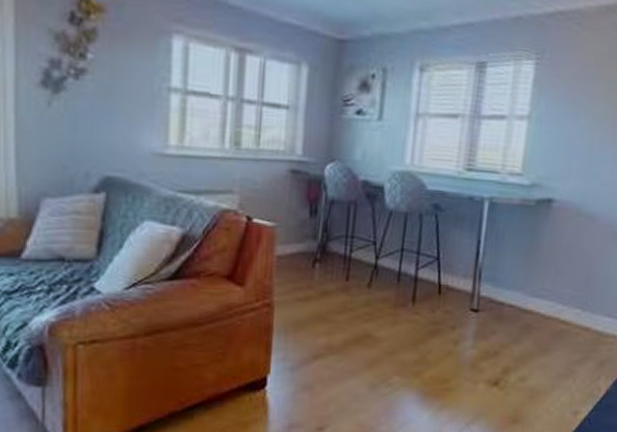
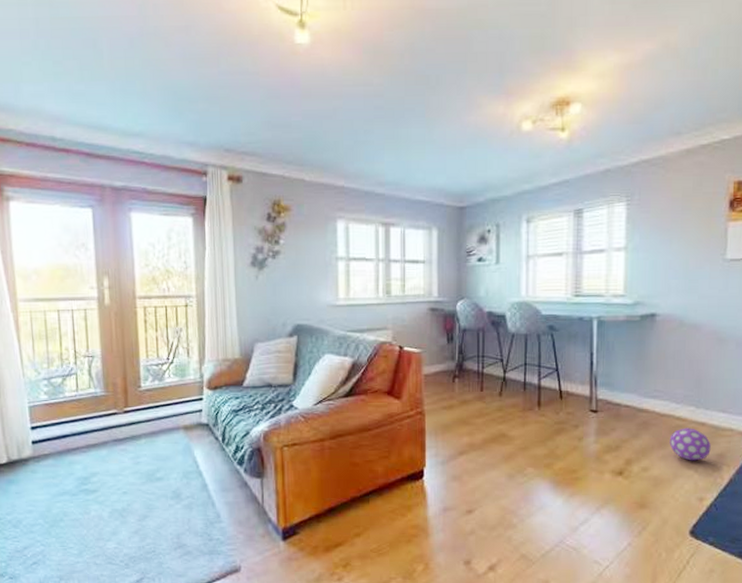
decorative ball: none [550,333,593,370] -> present [669,428,711,461]

